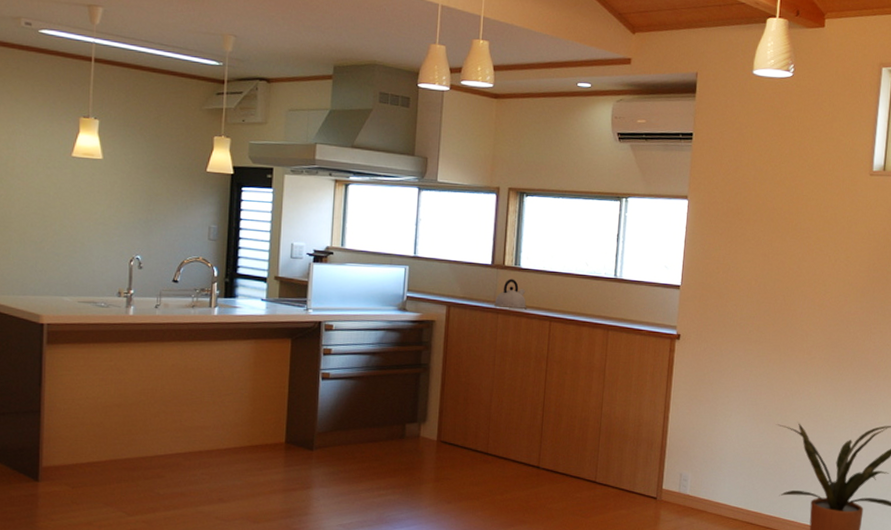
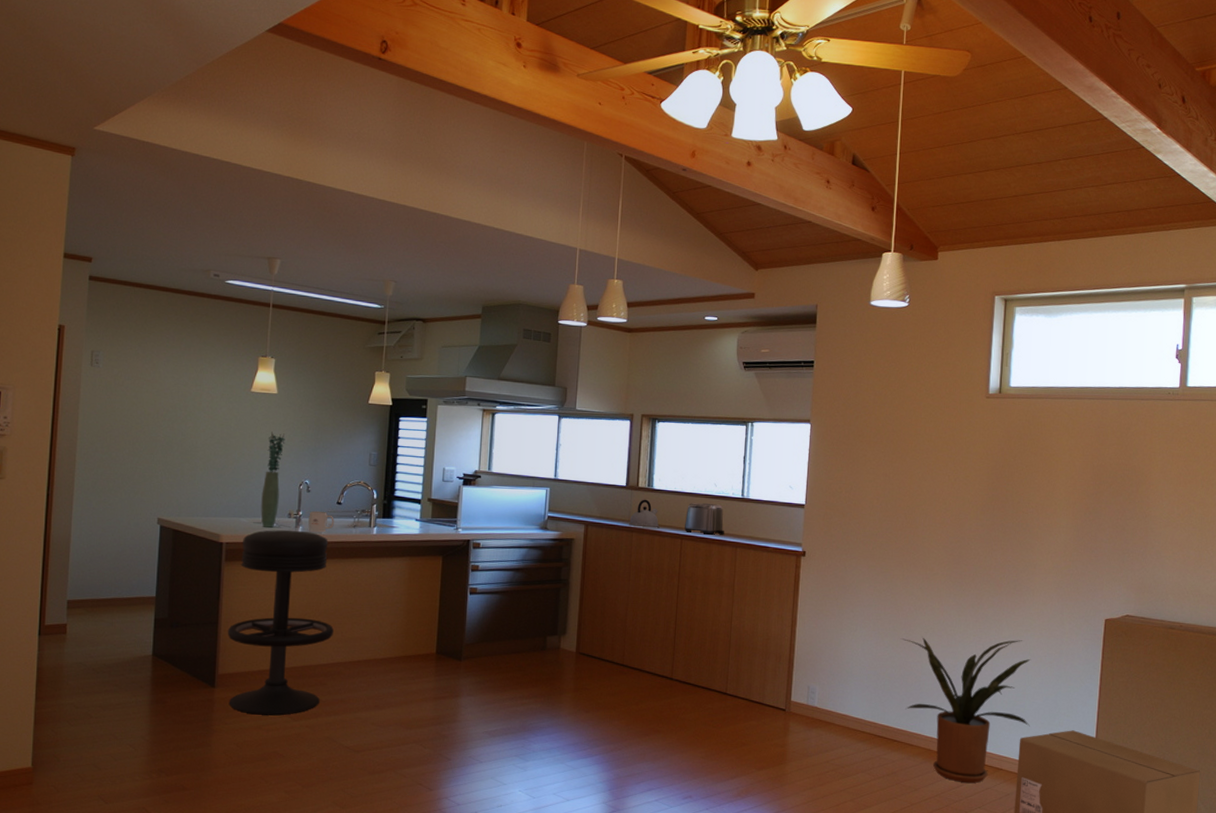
bar stool: none [51,310,171,511] -> present [227,530,334,716]
vase: none [86,201,113,308] -> present [261,431,285,528]
mug: none [140,289,170,313] -> present [308,510,334,533]
toaster: none [553,282,596,317] -> present [684,502,724,535]

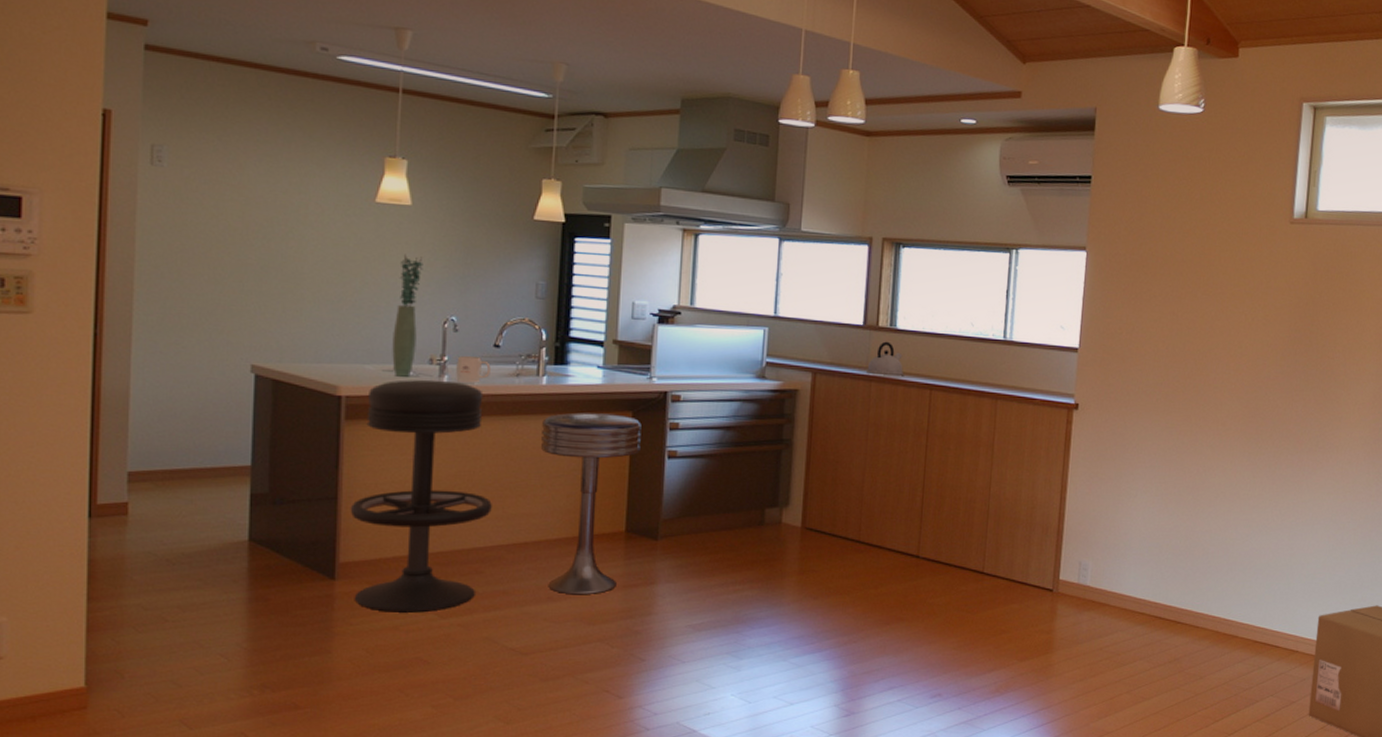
bar stool: none [371,556,449,705] -> present [540,412,641,595]
toaster: present [684,502,724,535] -> none [933,345,982,385]
house plant: present [900,637,1031,783] -> none [1187,503,1333,668]

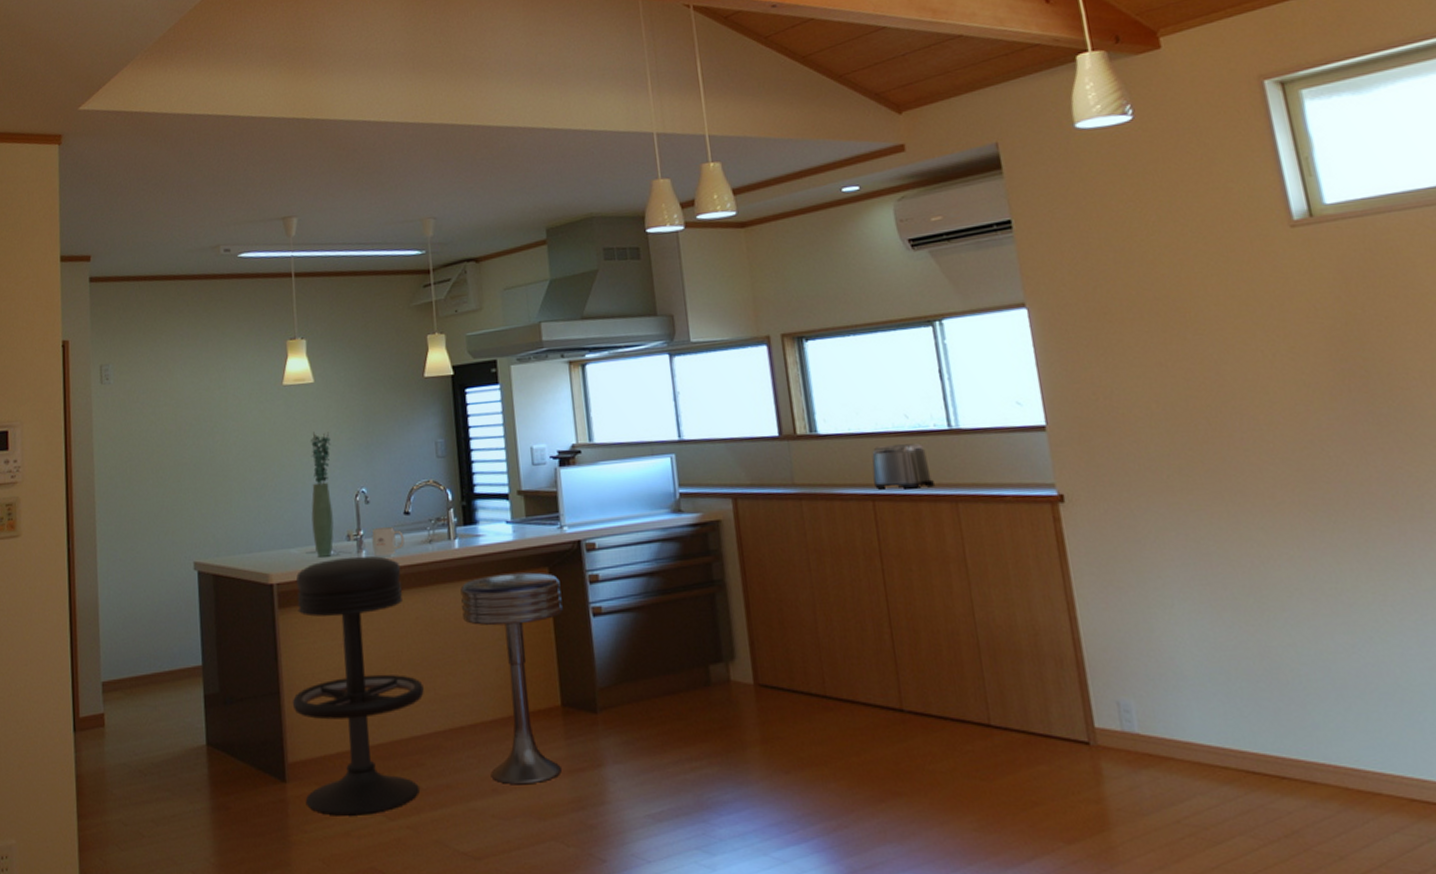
kettle: present [865,341,903,377] -> none [792,450,837,492]
toaster: none [933,345,982,385] -> present [872,443,934,490]

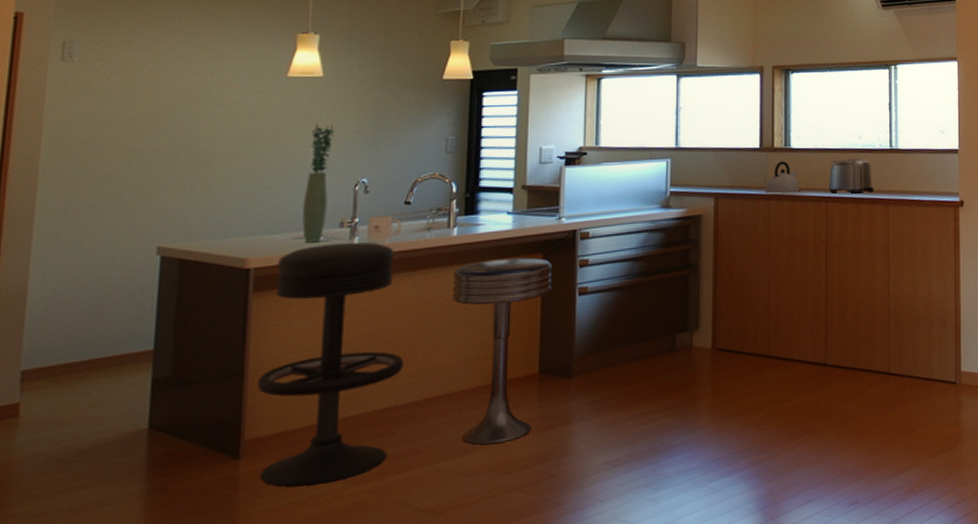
kettle: none [792,450,837,492] -> present [764,161,800,194]

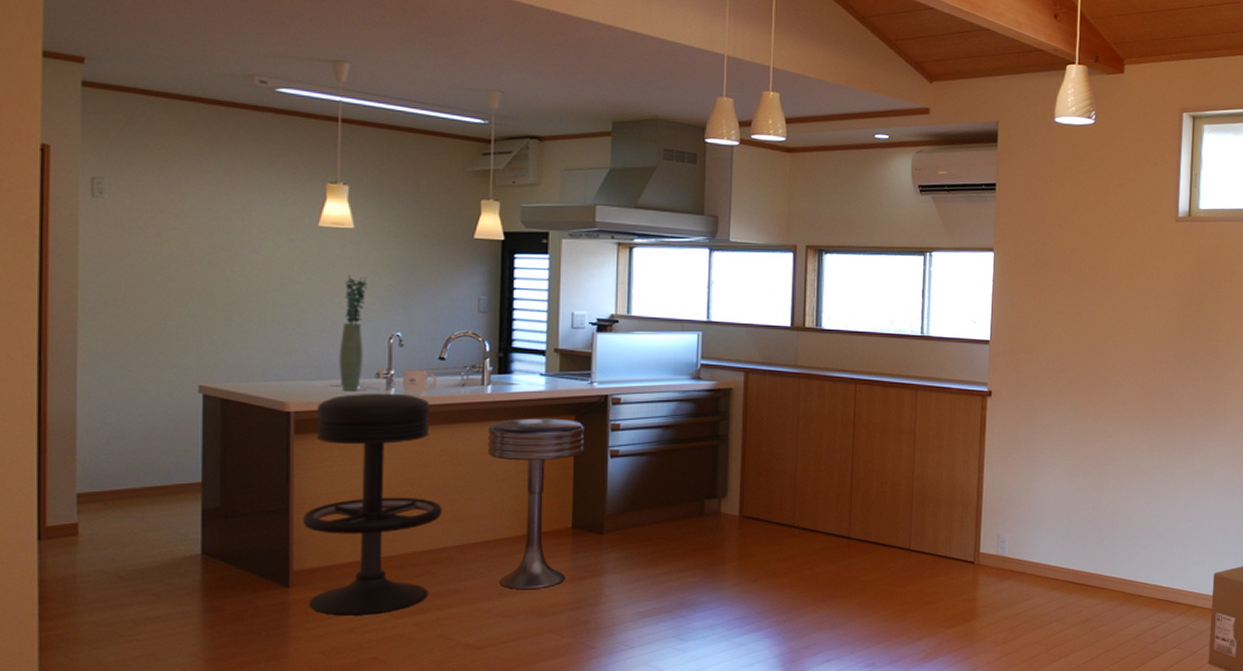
kettle: present [764,161,800,194] -> none [794,341,830,373]
toaster: present [828,158,874,194] -> none [858,342,903,377]

